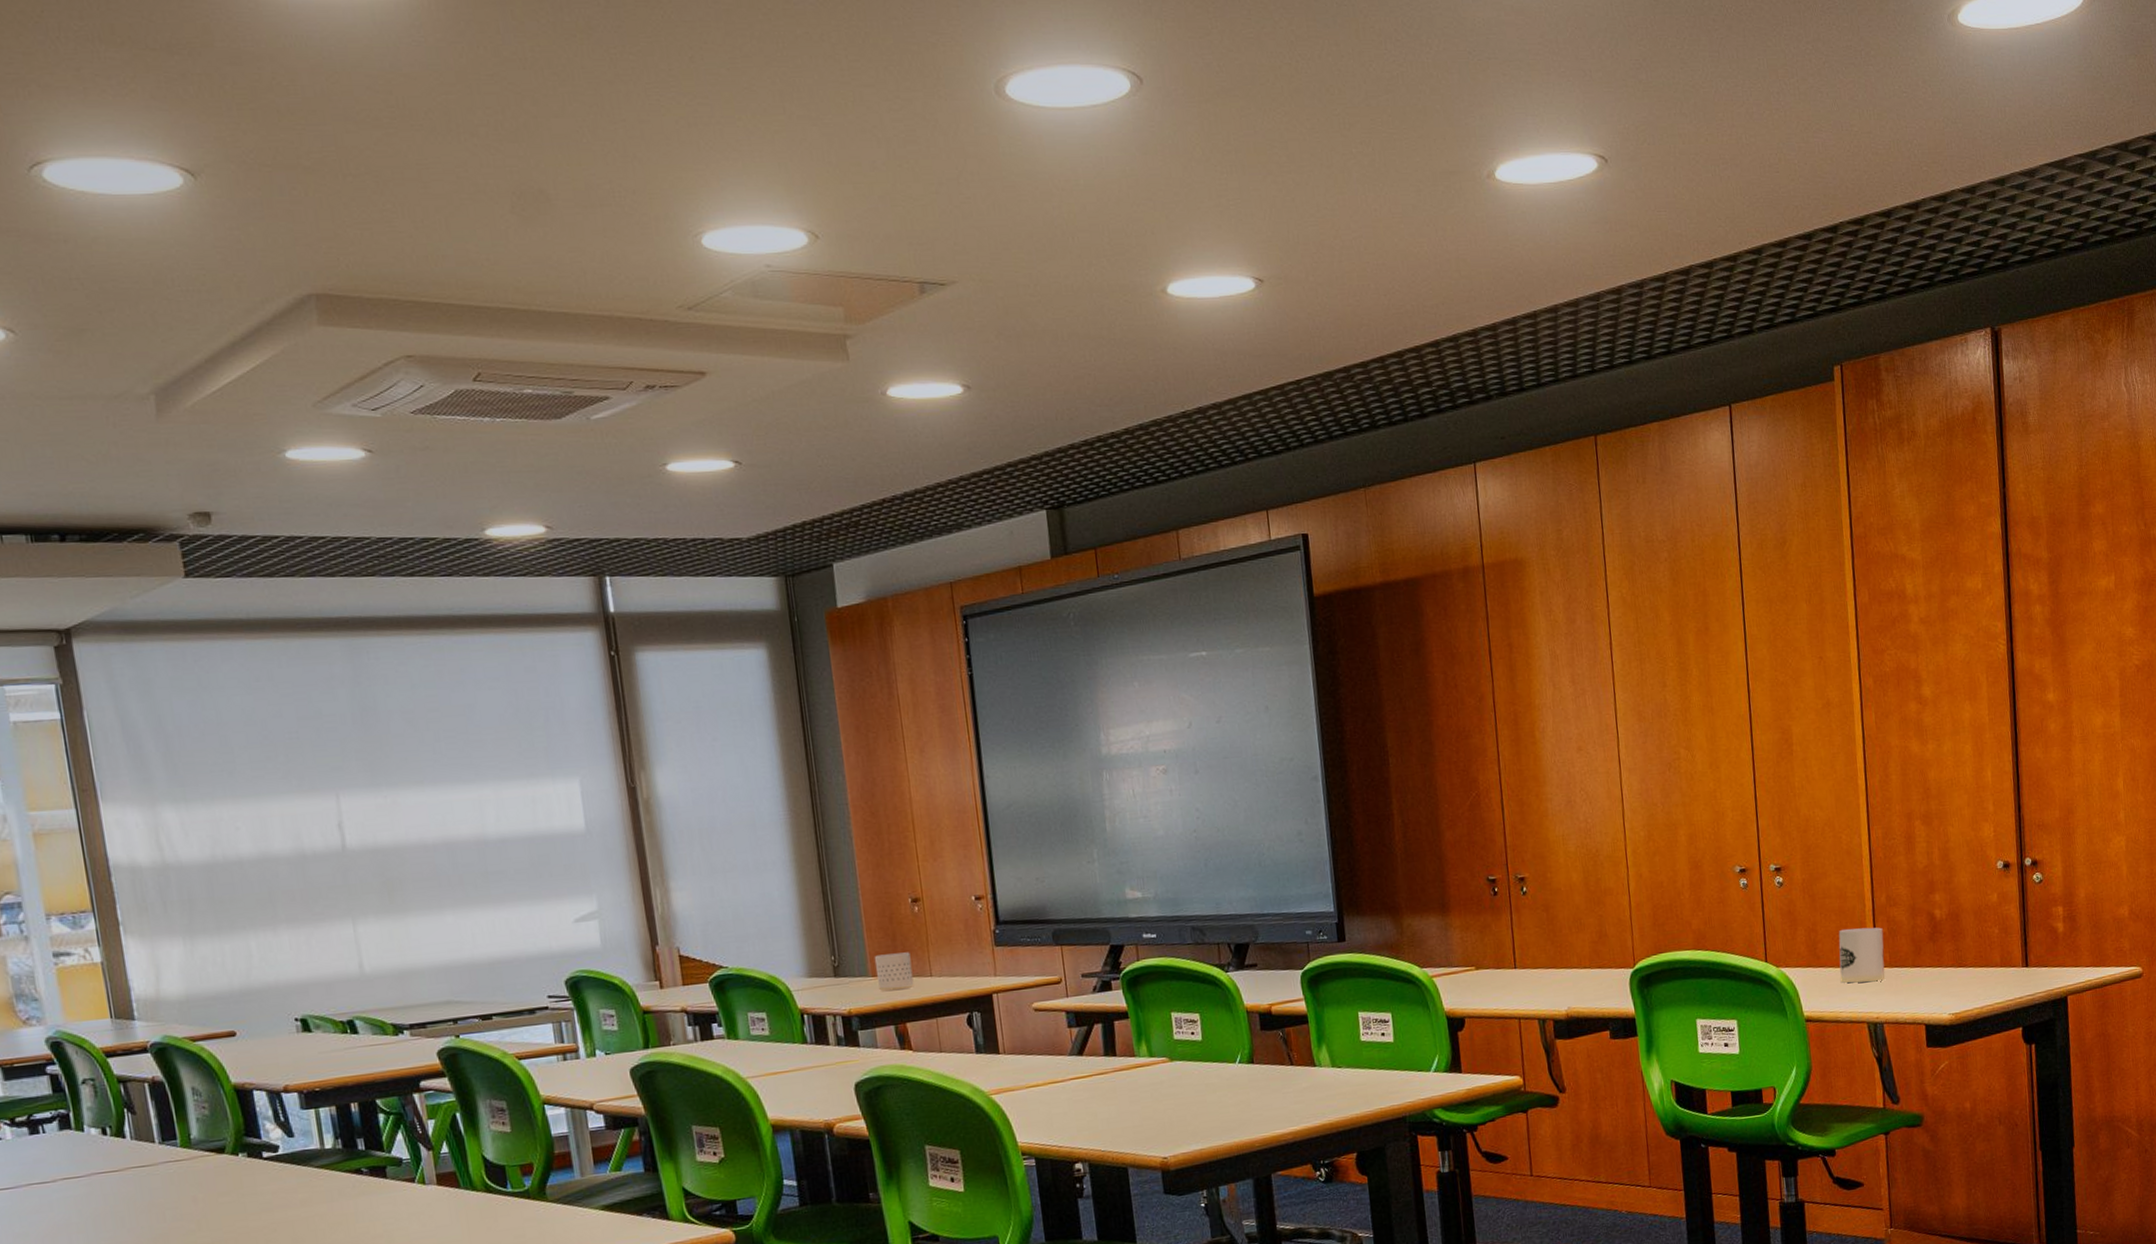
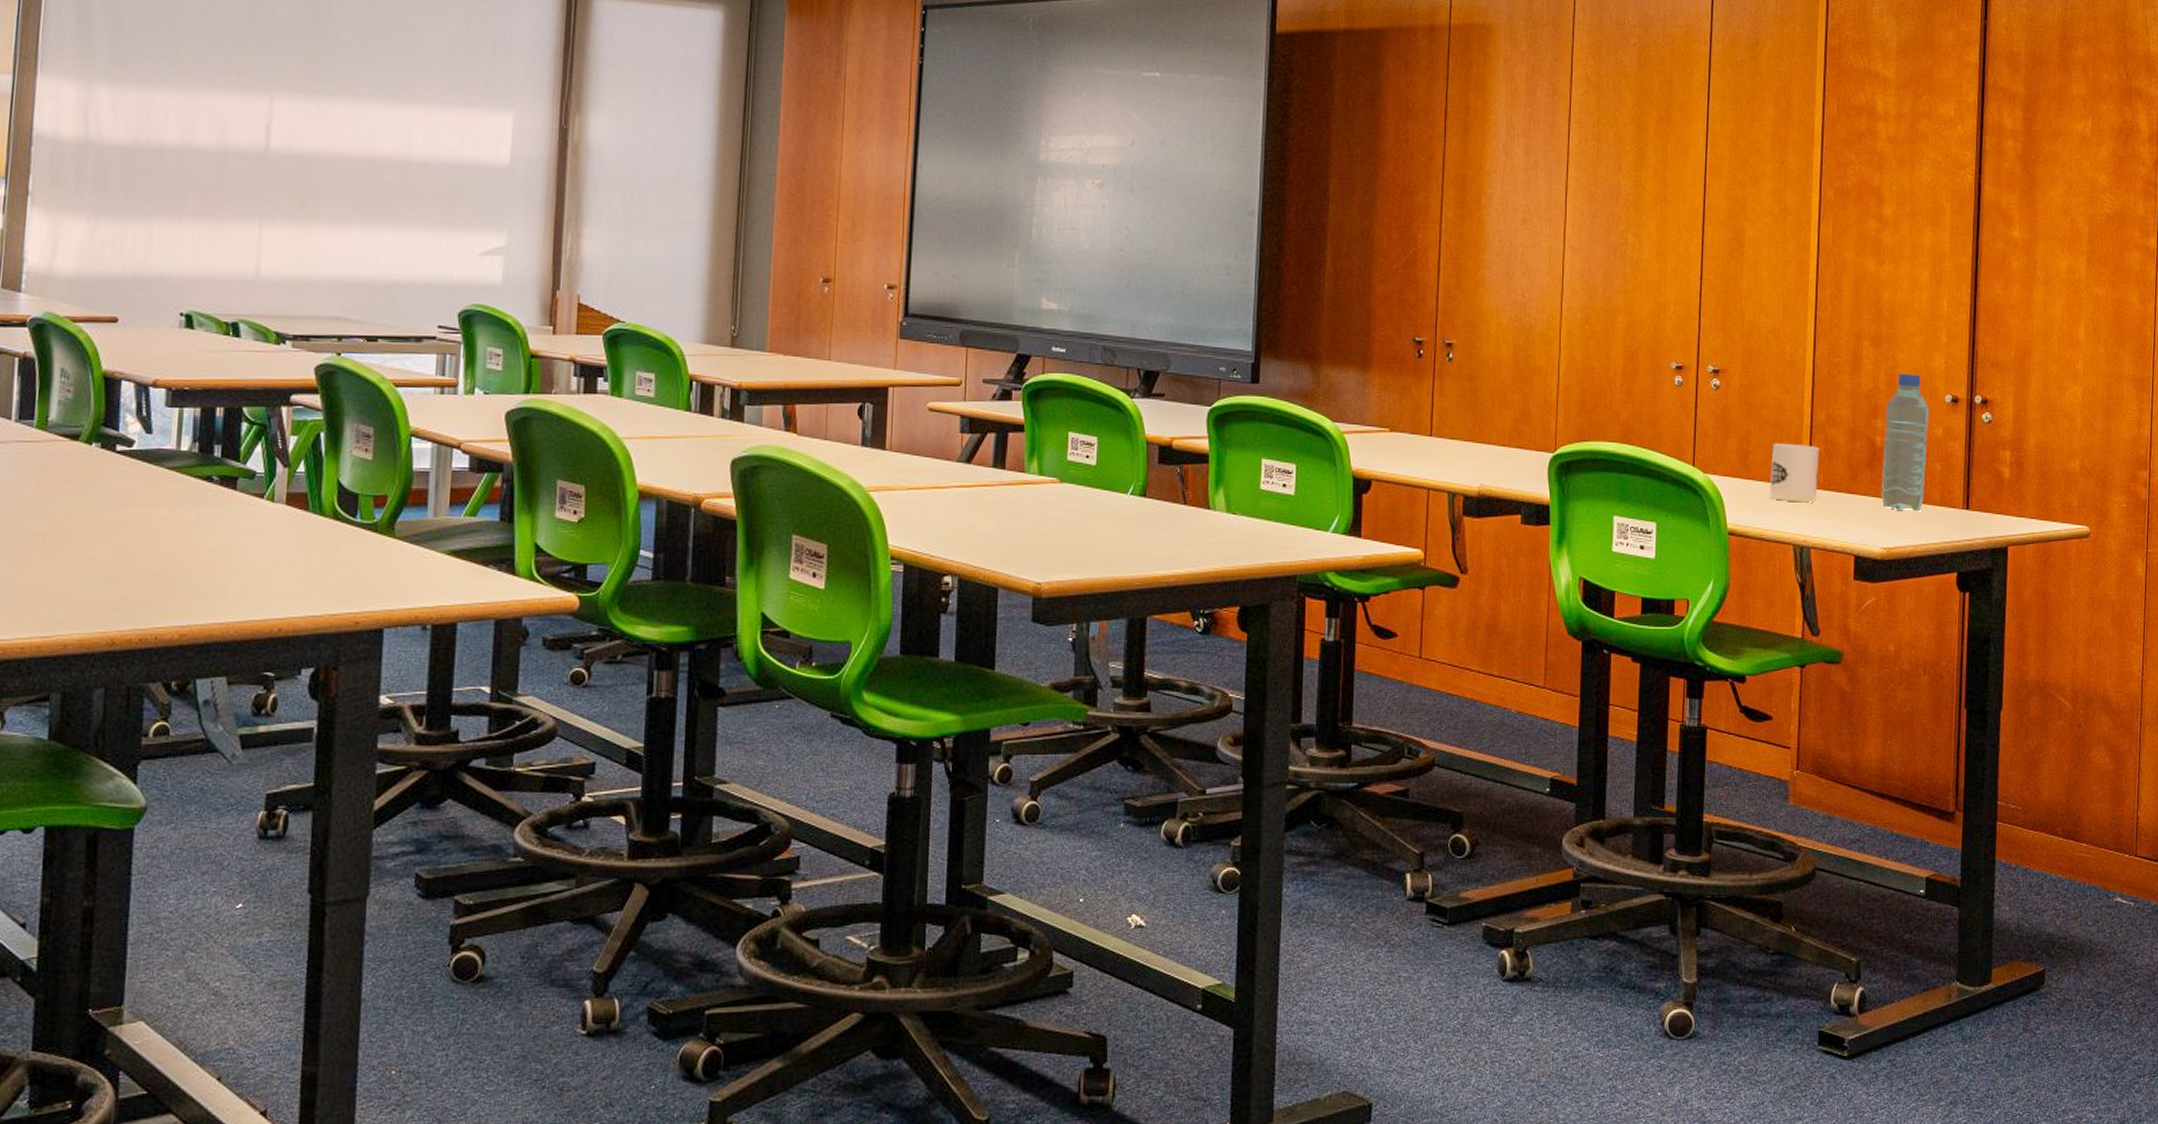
mug: present [874,952,914,991] -> none [774,331,812,369]
water bottle: none [1942,846,1986,977] -> present [1881,373,1929,512]

